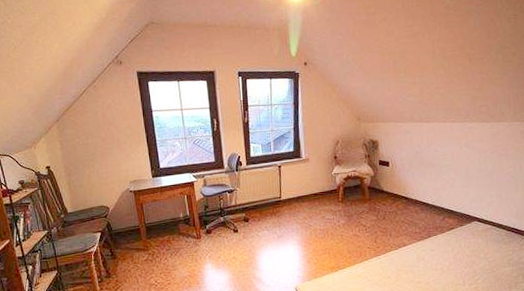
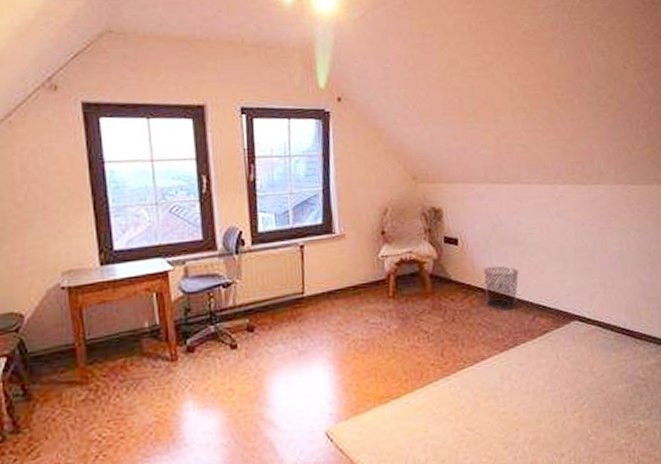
waste bin: none [407,181,434,213] -> present [483,266,519,310]

